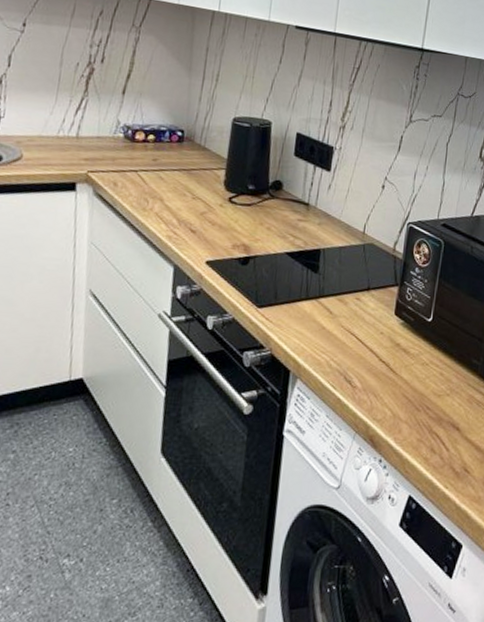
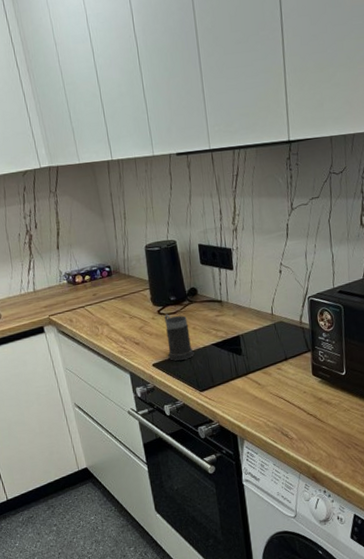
mug: none [227,204,263,264] -> present [164,314,194,361]

